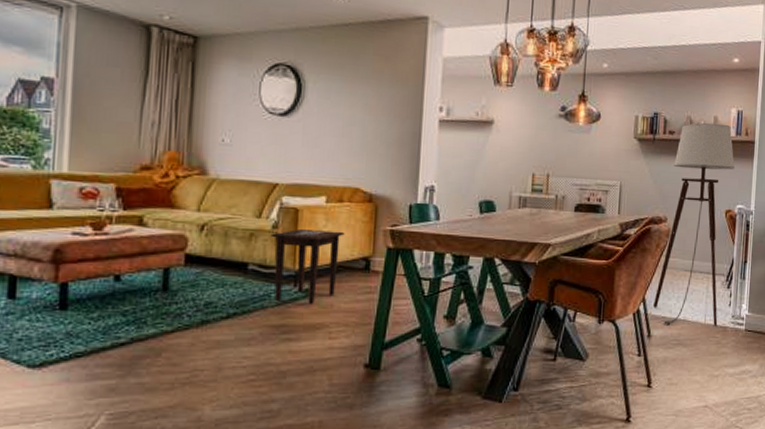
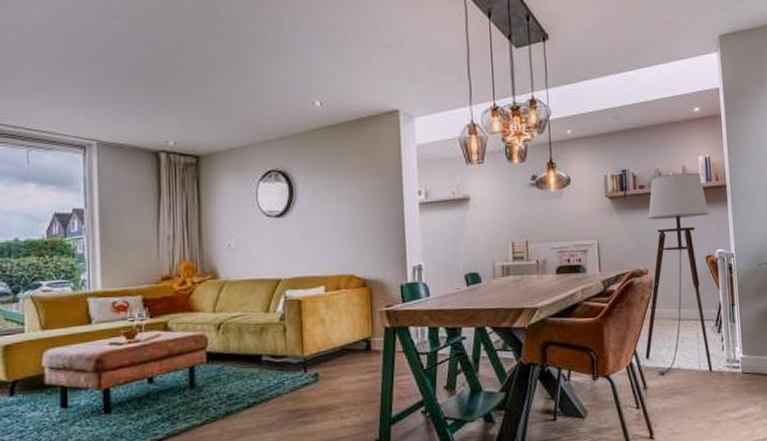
side table: present [270,229,345,304] -> none [279,317,345,388]

